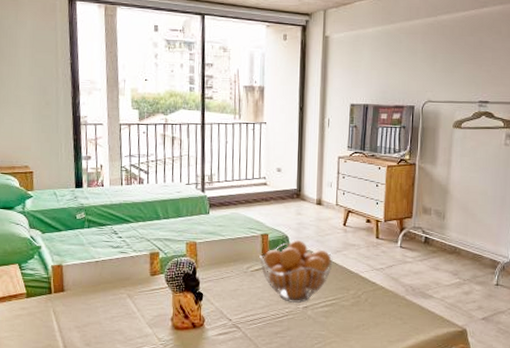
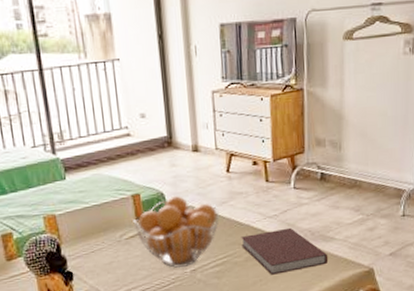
notebook: none [349,281,426,322] -> present [241,227,329,275]

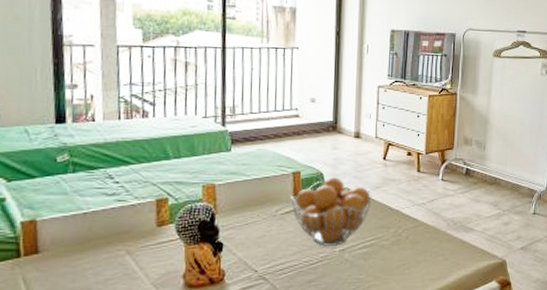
notebook: present [241,227,329,275] -> none [390,216,467,260]

